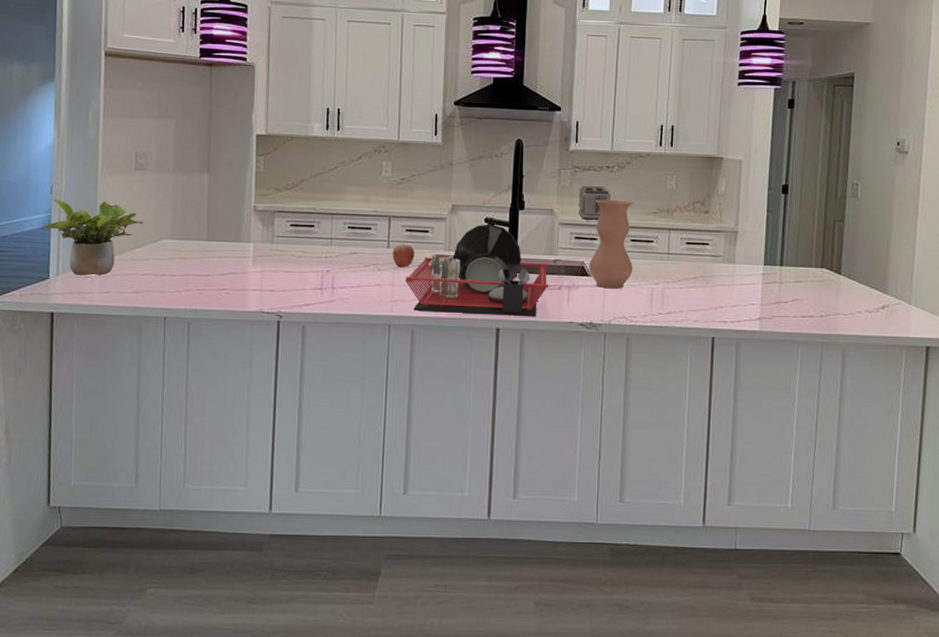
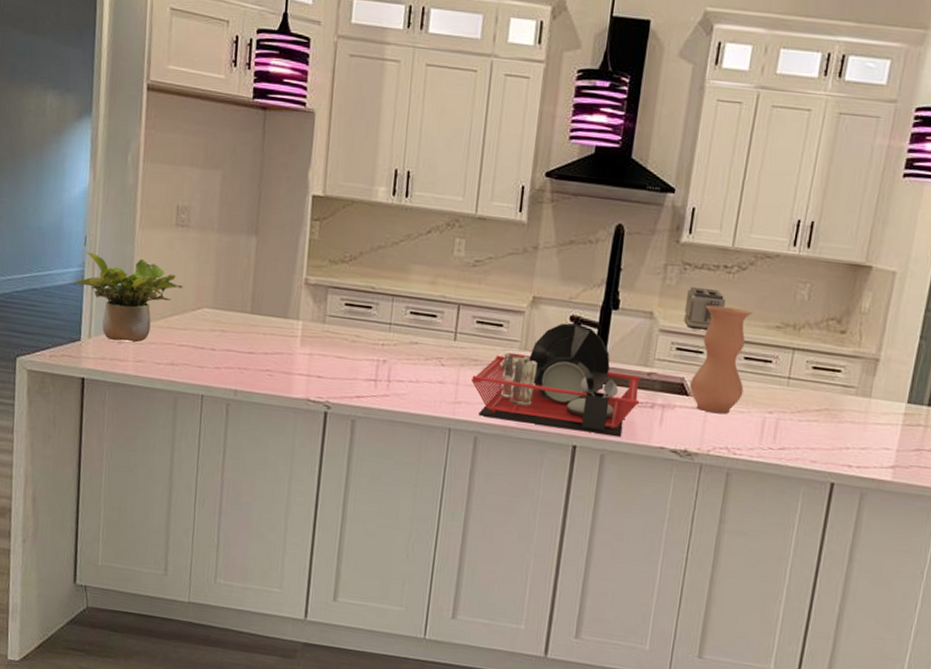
fruit: present [392,243,415,268] -> none [458,337,485,366]

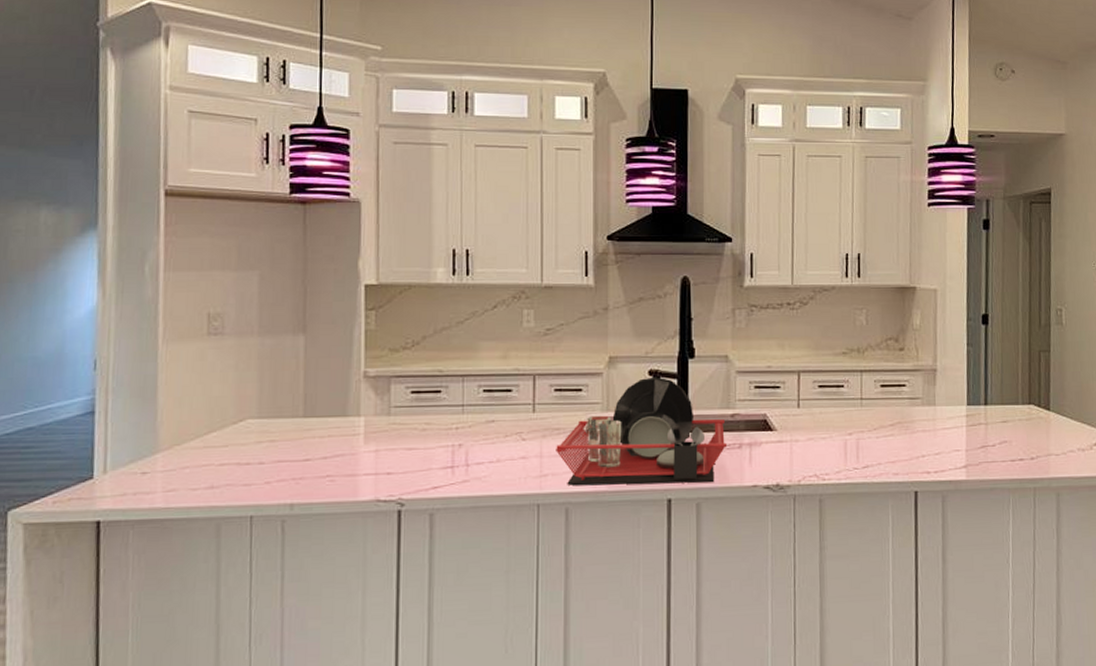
potted plant: present [75,252,183,342] -> none [83,375,220,473]
toaster: present [684,286,726,330] -> none [756,326,794,366]
vase: present [689,305,752,415] -> none [772,341,823,444]

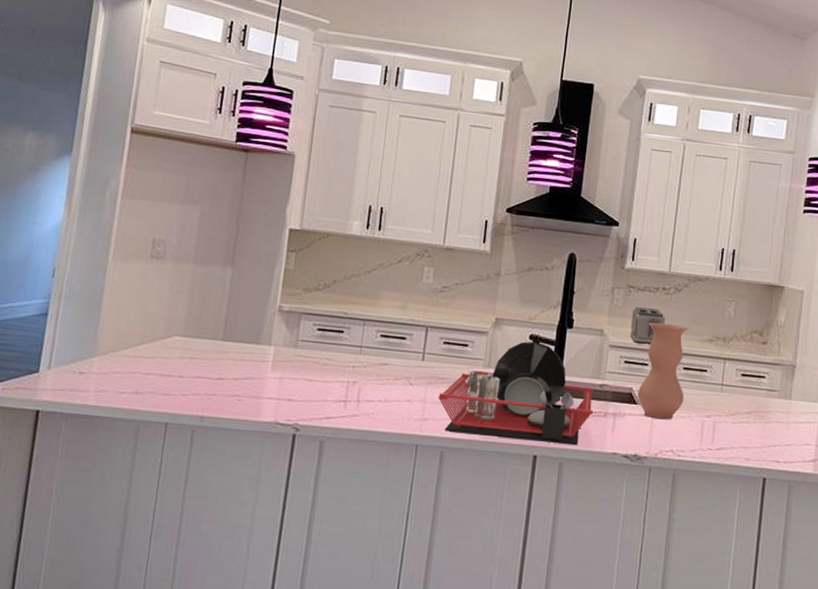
toaster: none [756,326,794,366] -> present [630,306,666,344]
vase: none [772,341,823,444] -> present [637,322,688,420]

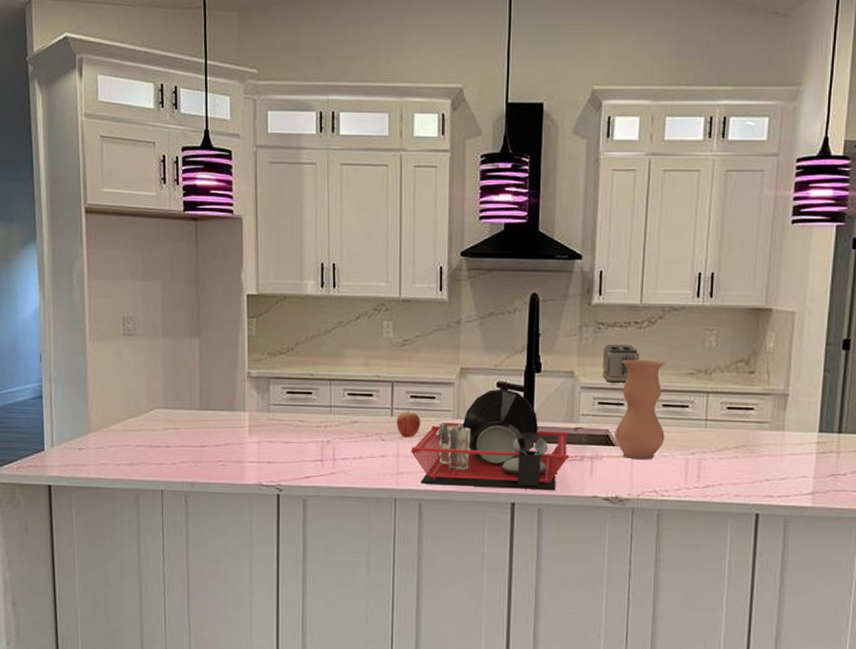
fruit: none [426,357,451,384] -> present [396,411,420,438]

